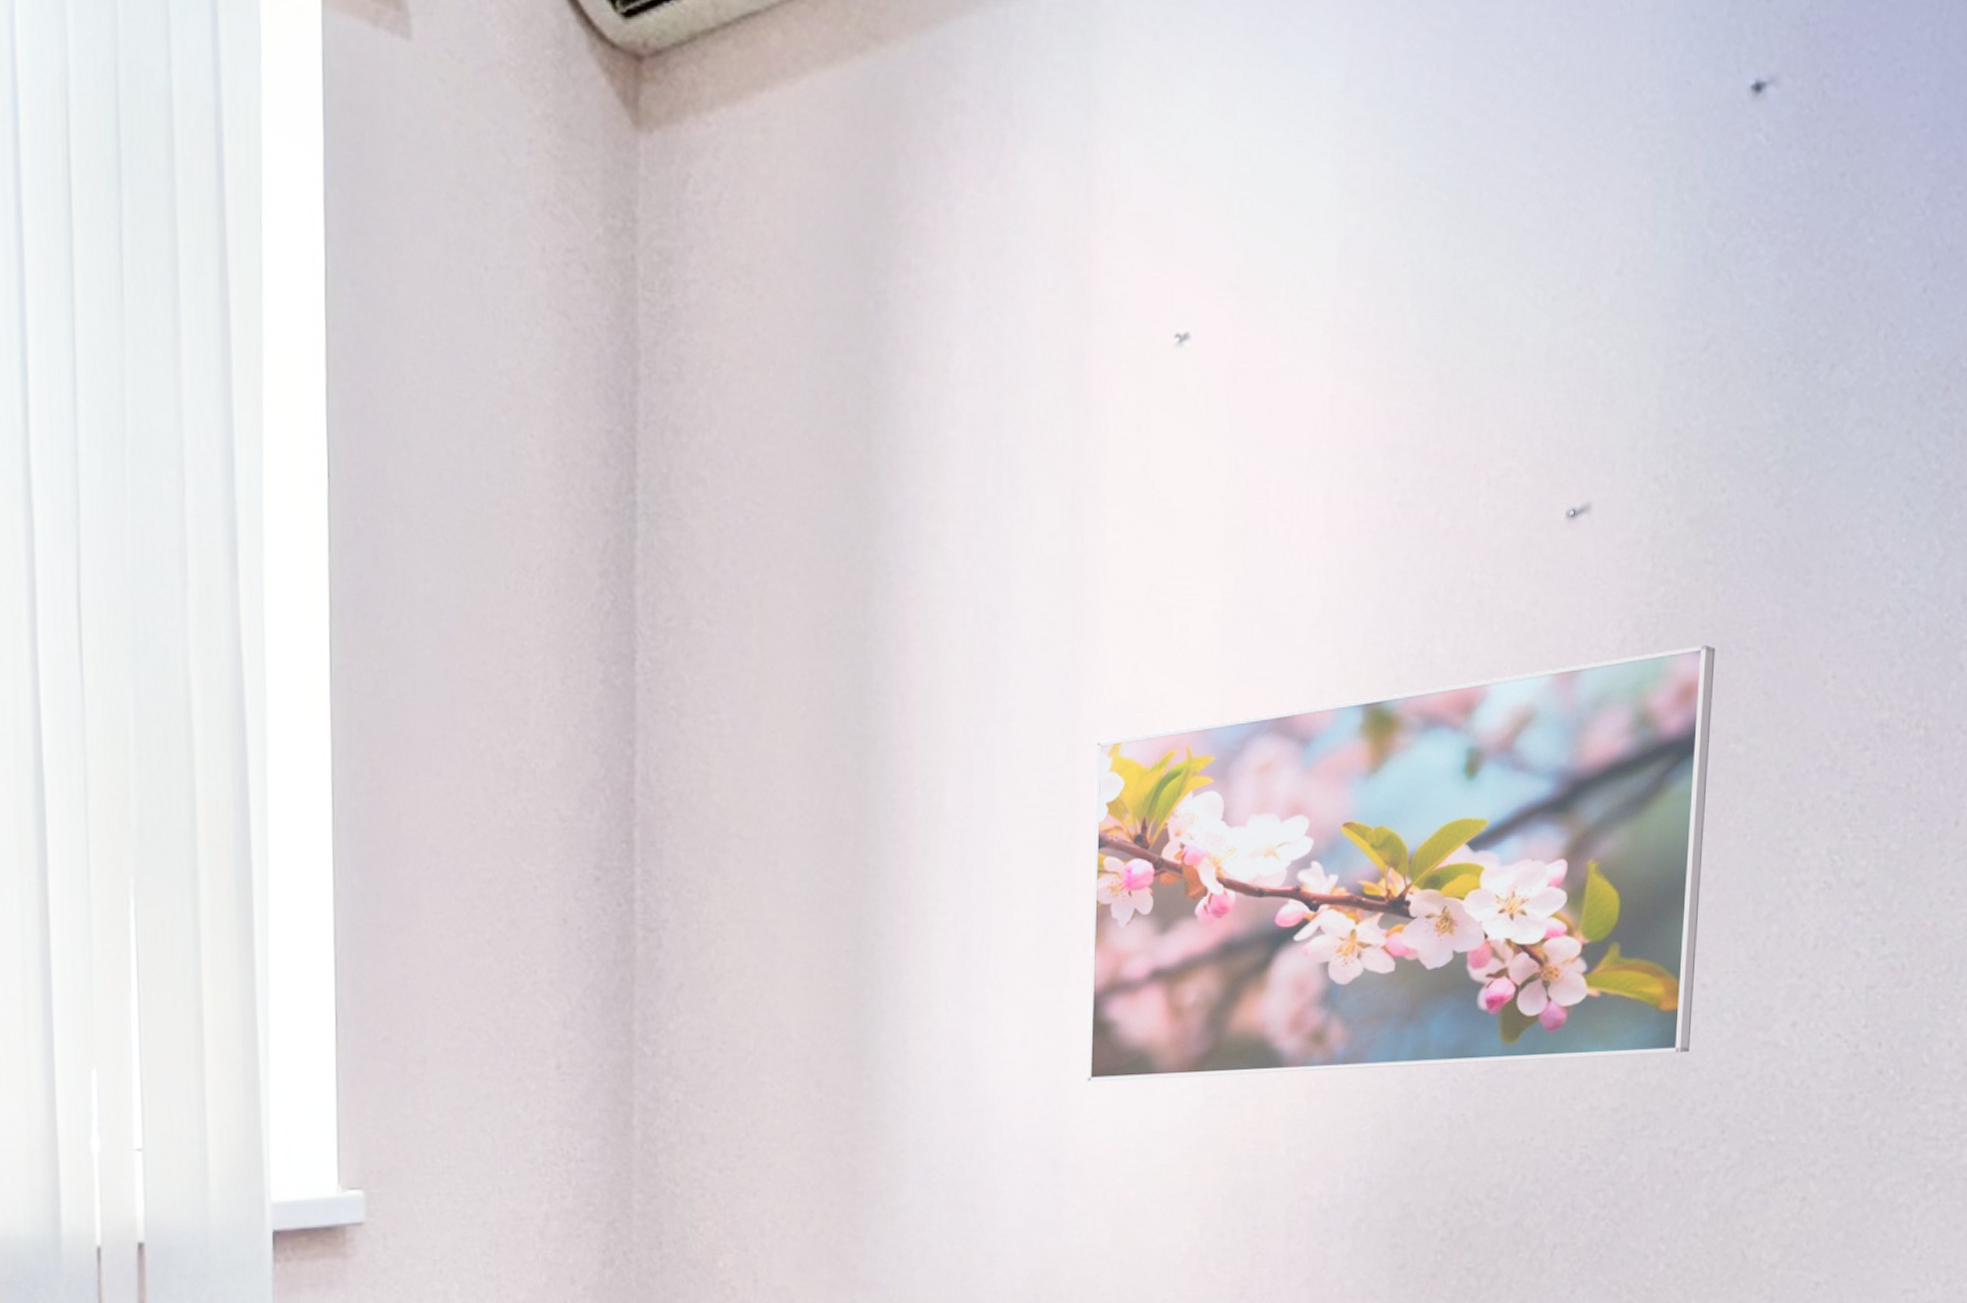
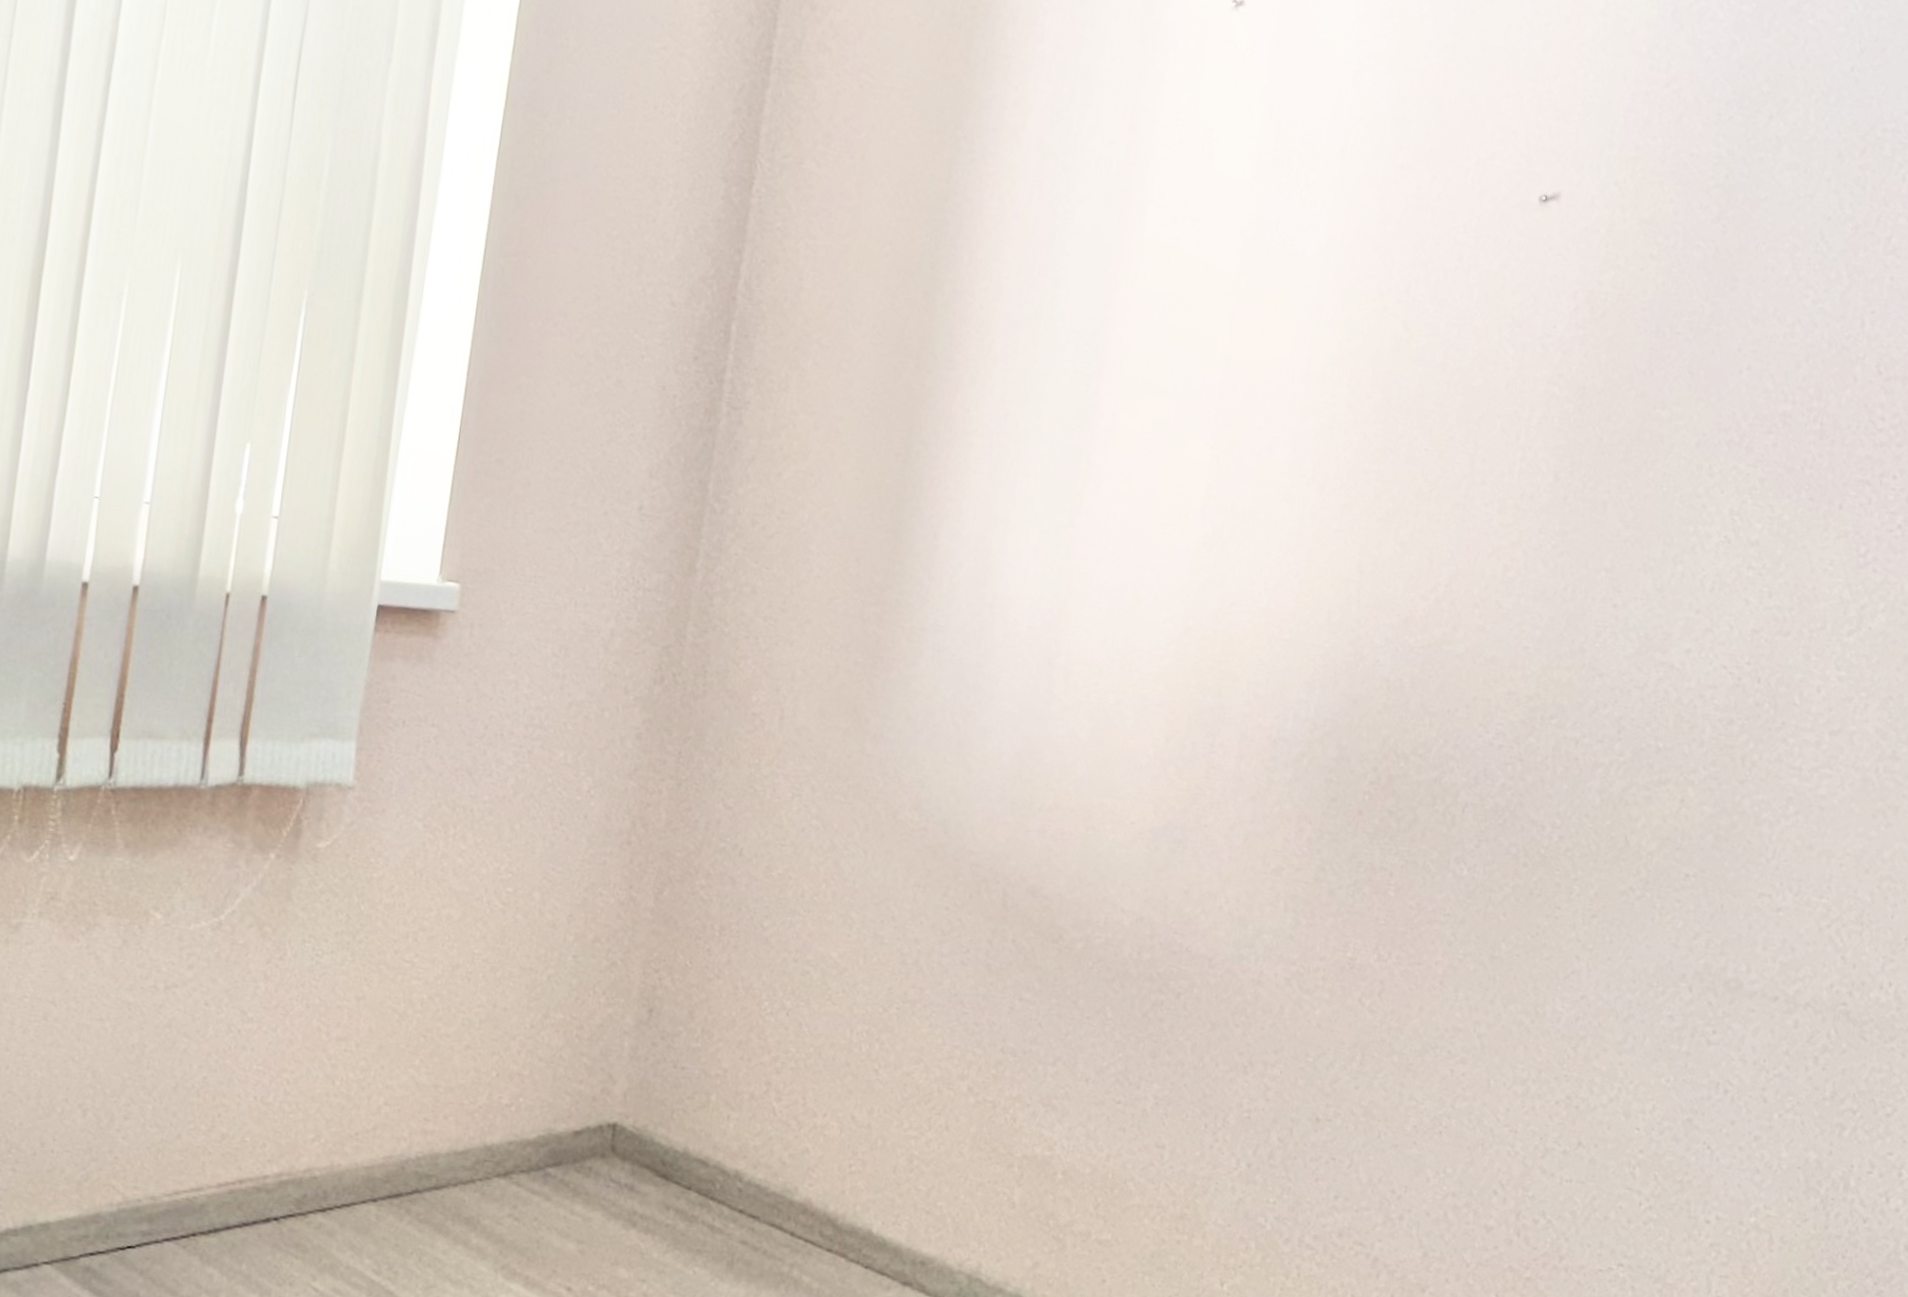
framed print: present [1087,645,1716,1082] -> none [1085,317,1652,659]

